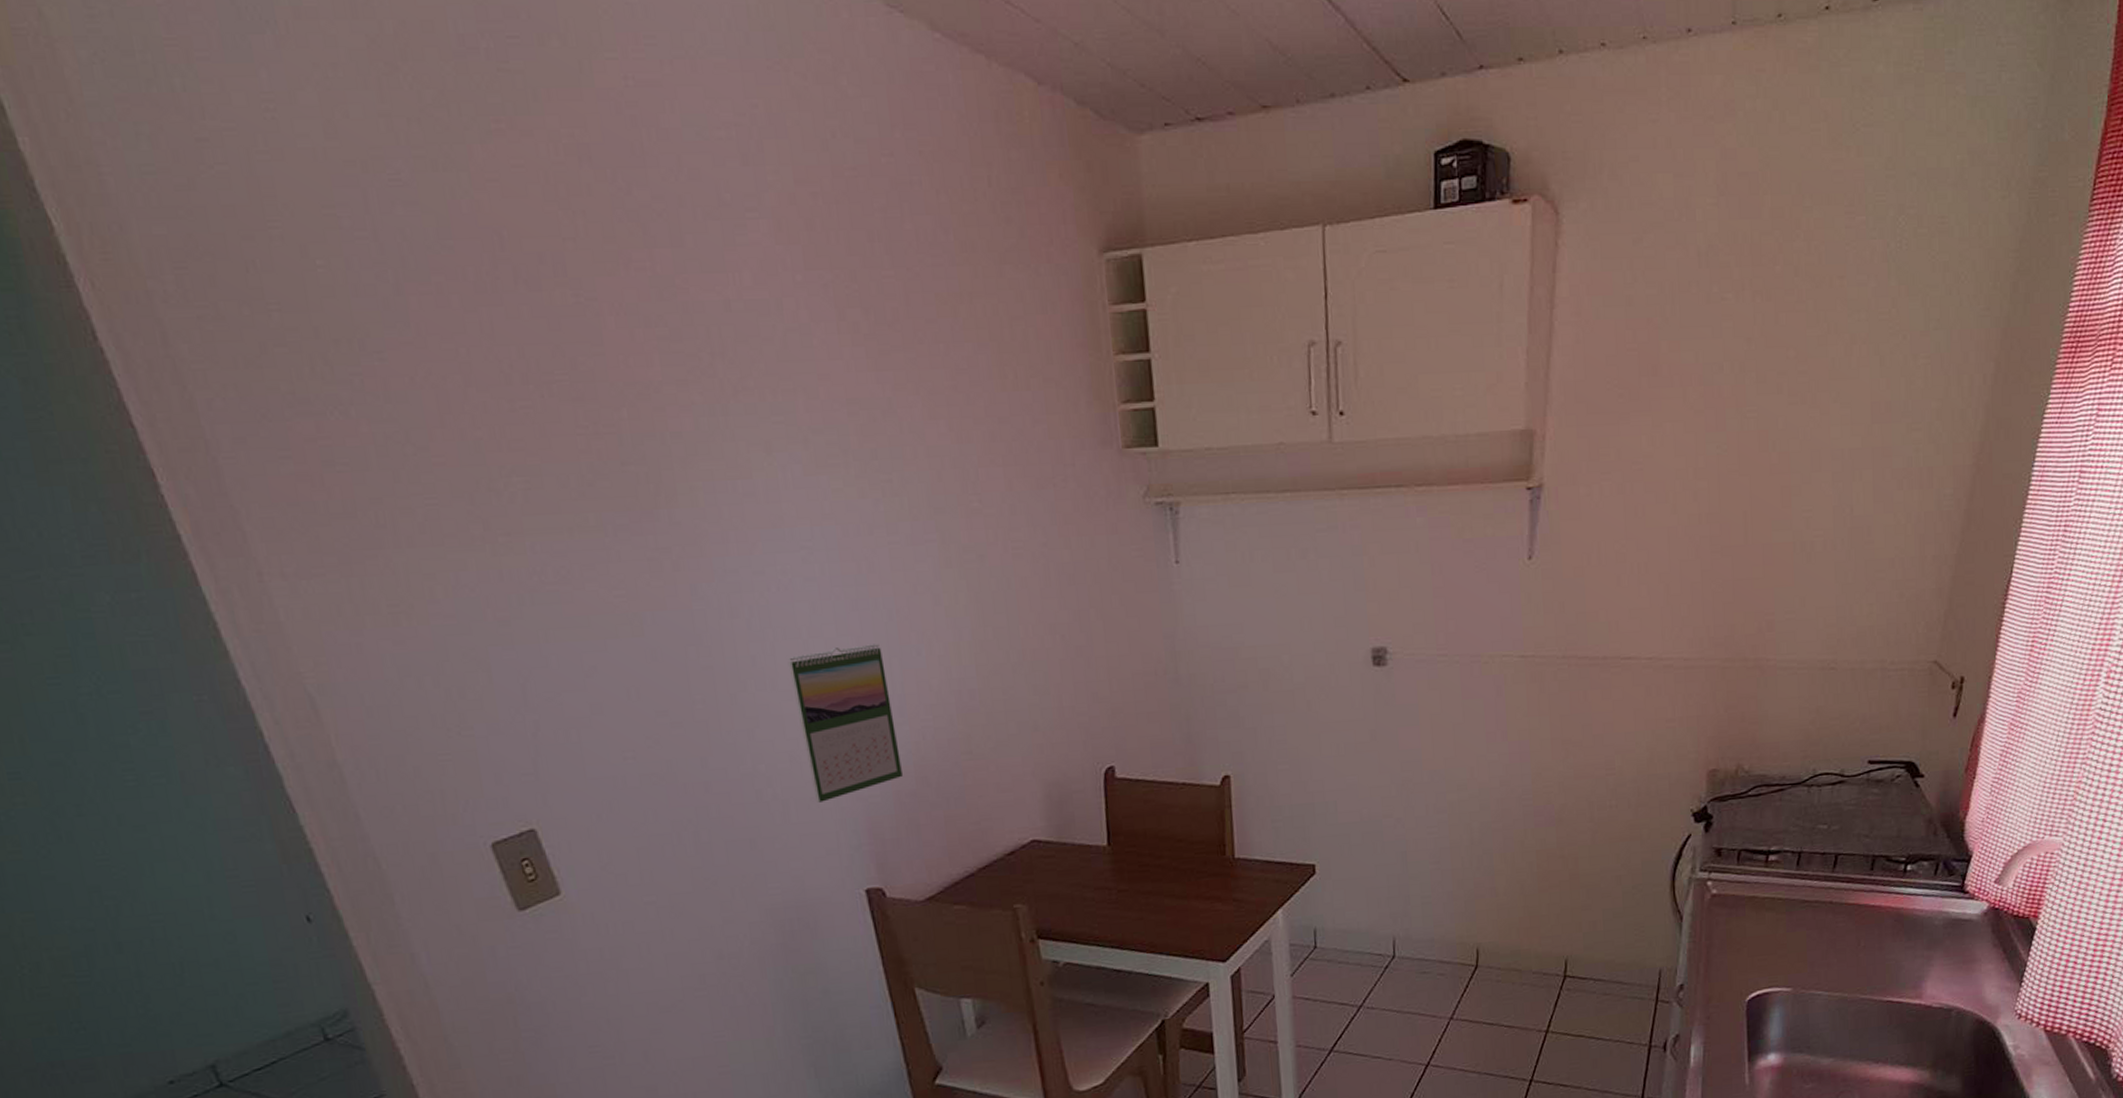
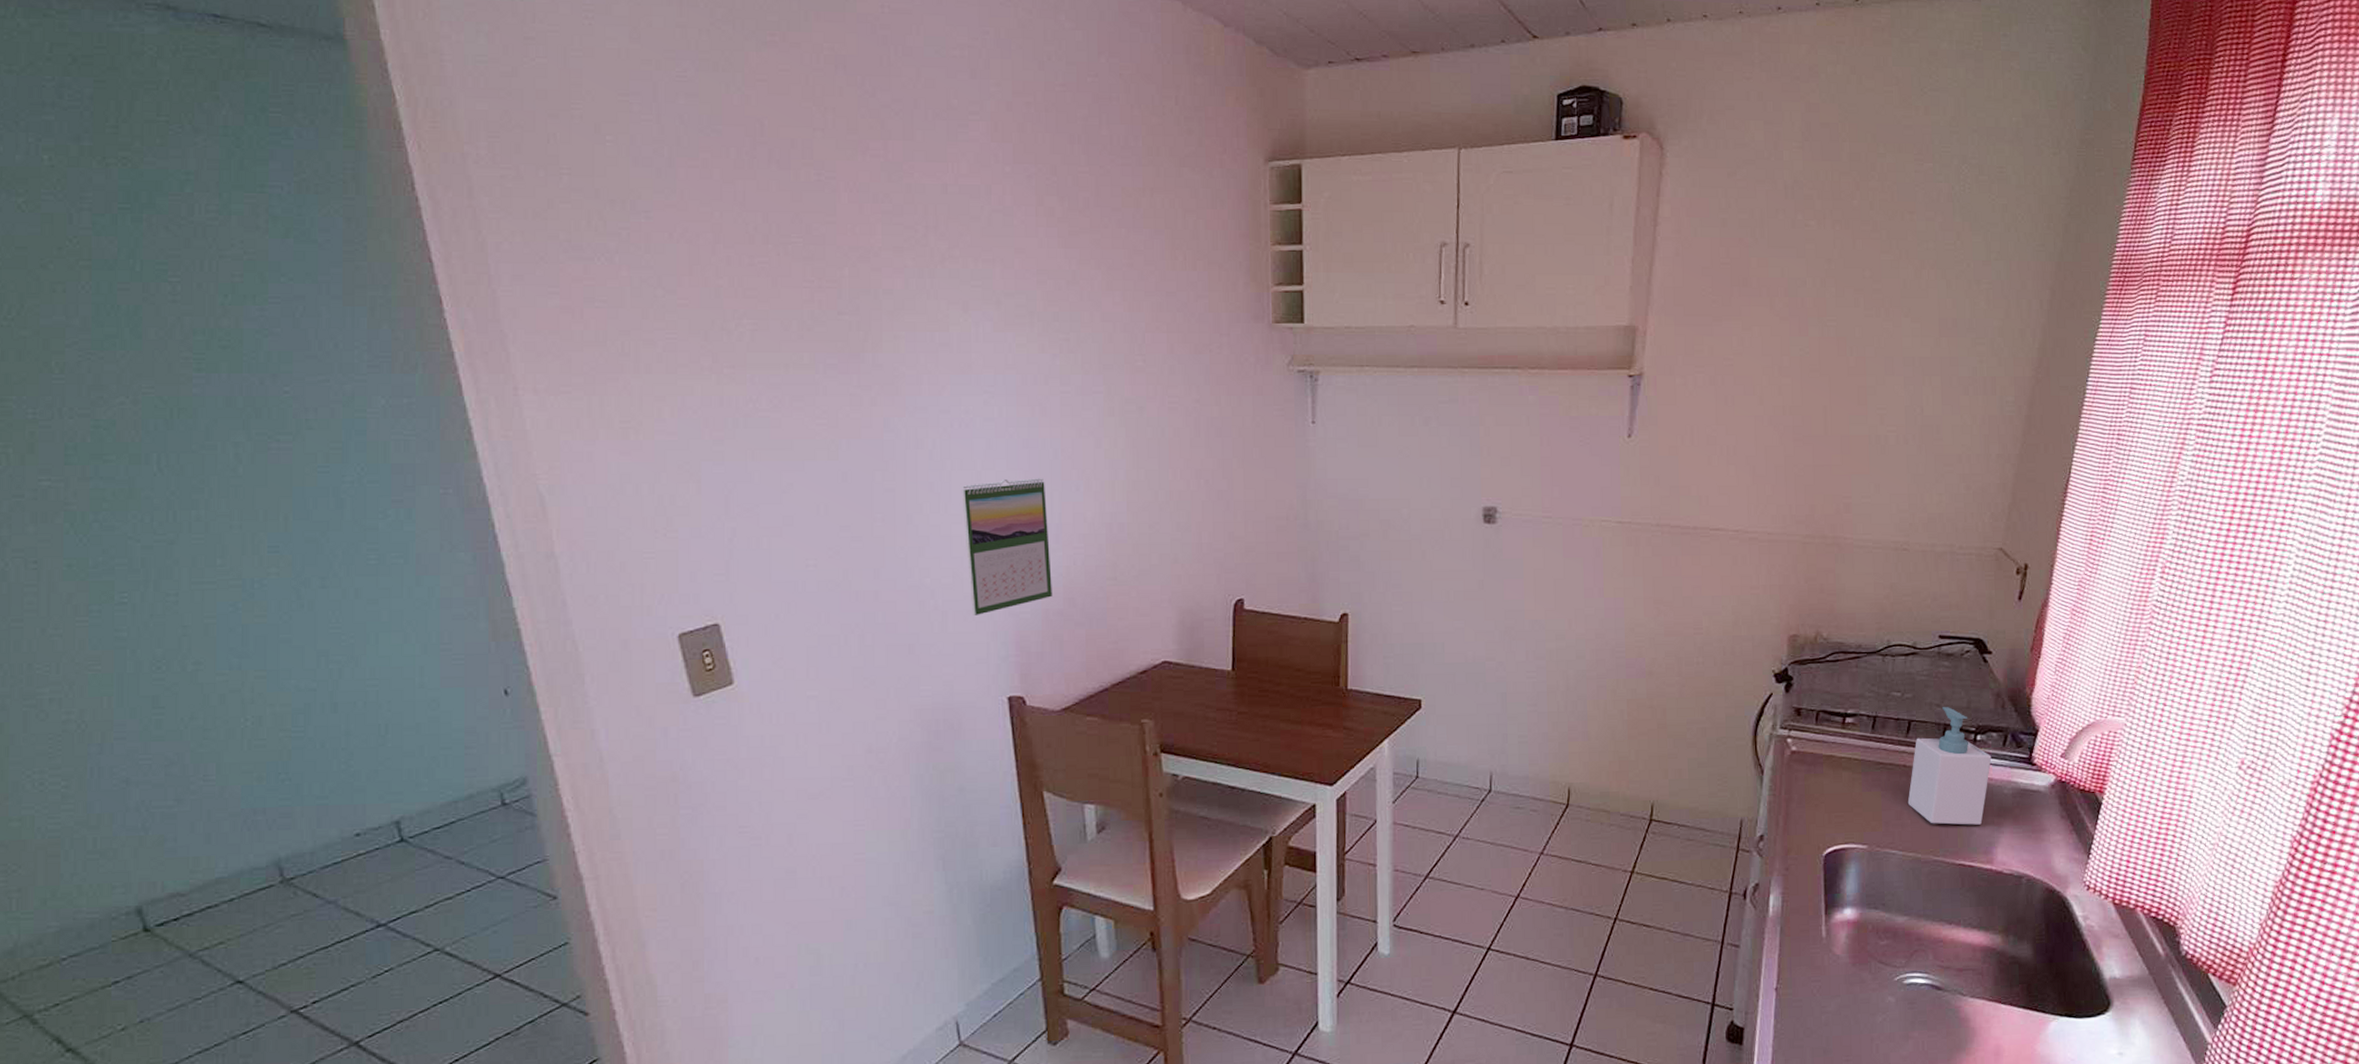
soap bottle: none [1834,837,1923,962] -> present [1907,707,1992,825]

